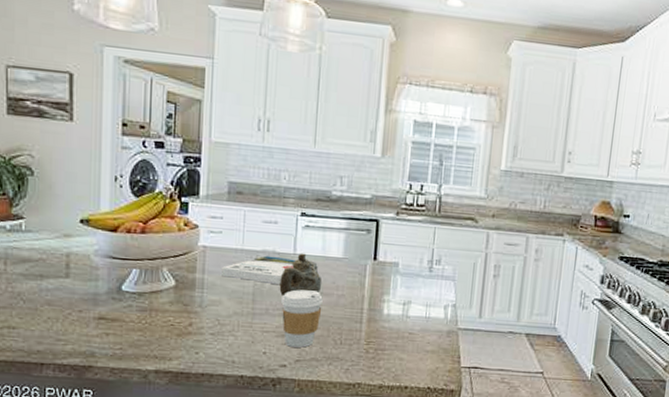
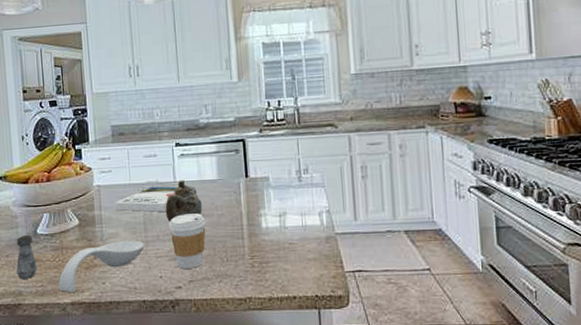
salt shaker: none [89,289,117,340] -> present [16,234,37,280]
spoon rest: none [141,310,250,360] -> present [58,240,145,293]

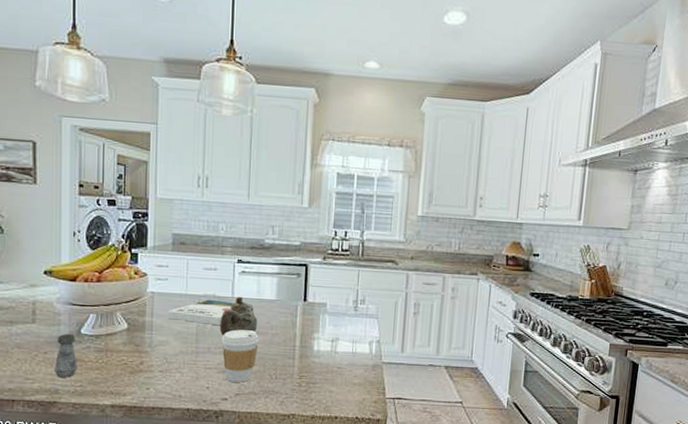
spoon rest: present [58,240,145,293] -> none [99,349,194,396]

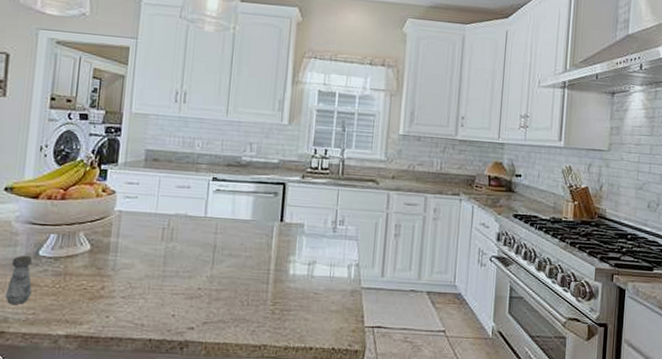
book: present [167,299,254,326] -> none [134,219,227,248]
teapot: present [219,296,258,336] -> none [189,216,231,259]
coffee cup: present [222,329,259,382] -> none [191,251,231,310]

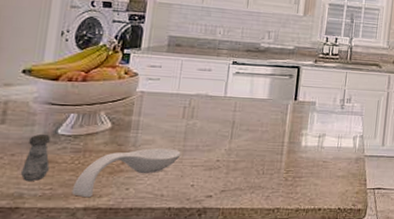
spoon rest: none [53,273,161,325] -> present [71,148,181,198]

